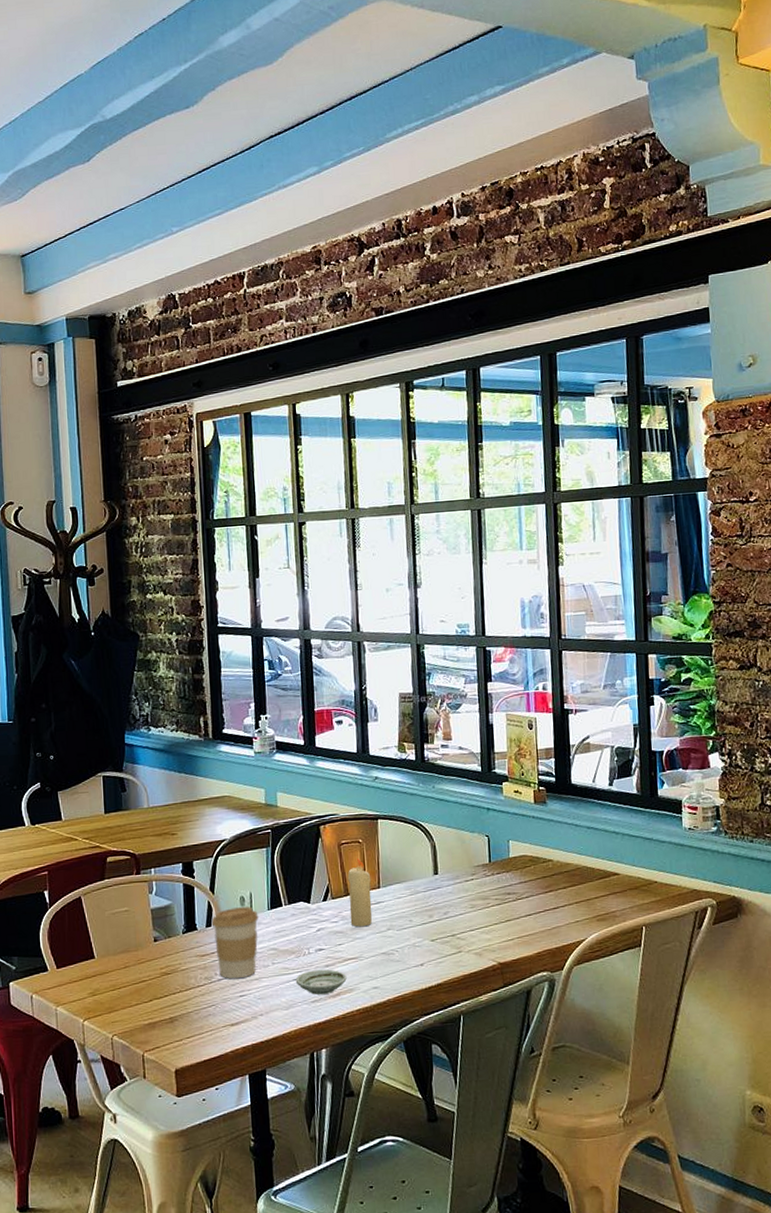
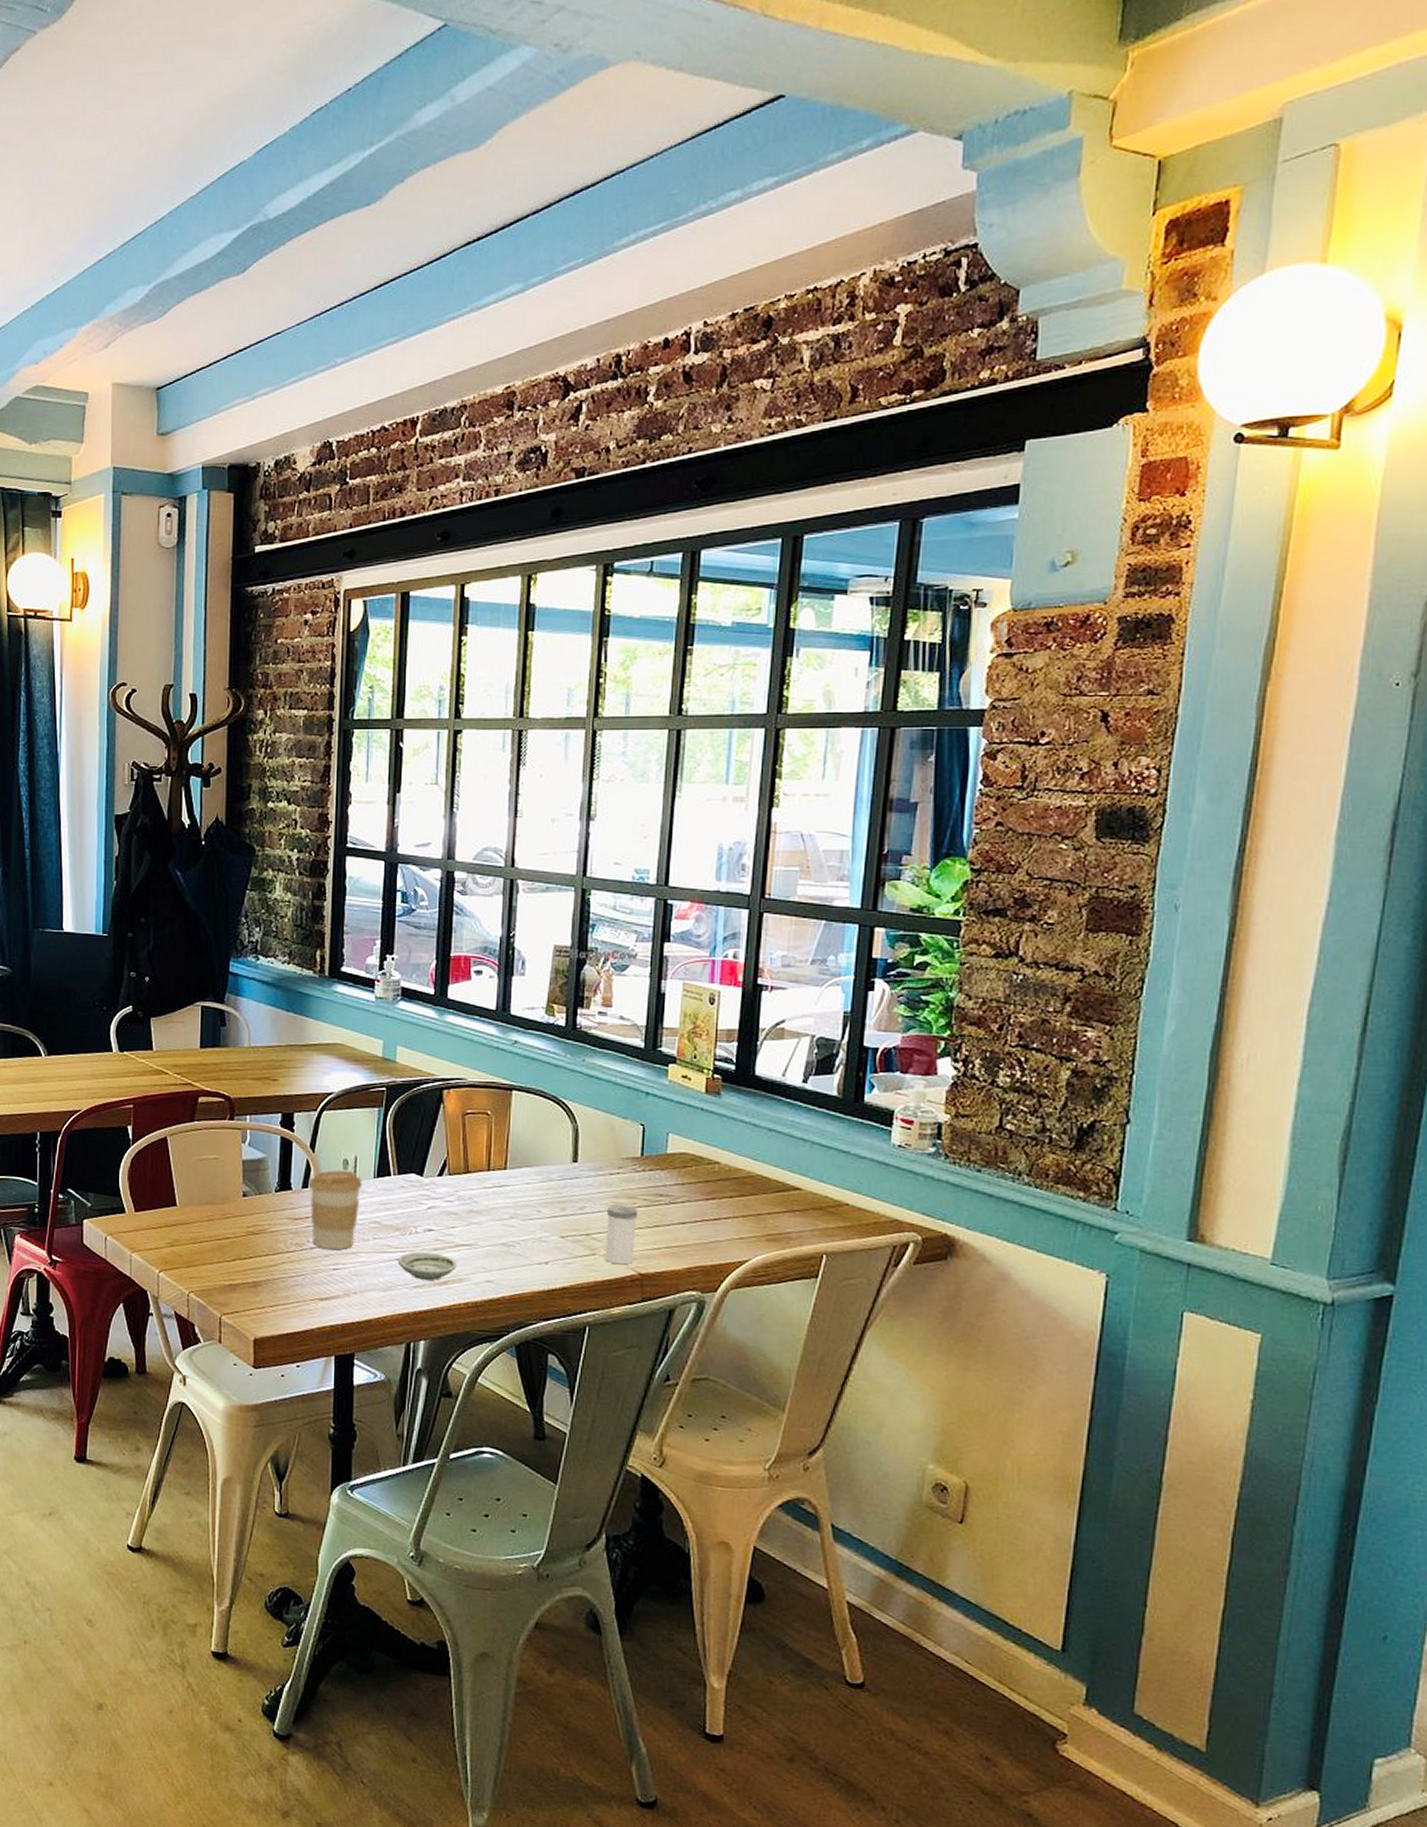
candle: present [347,858,372,927] -> none [468,1132,497,1211]
salt shaker: none [467,906,493,958] -> present [604,1205,638,1265]

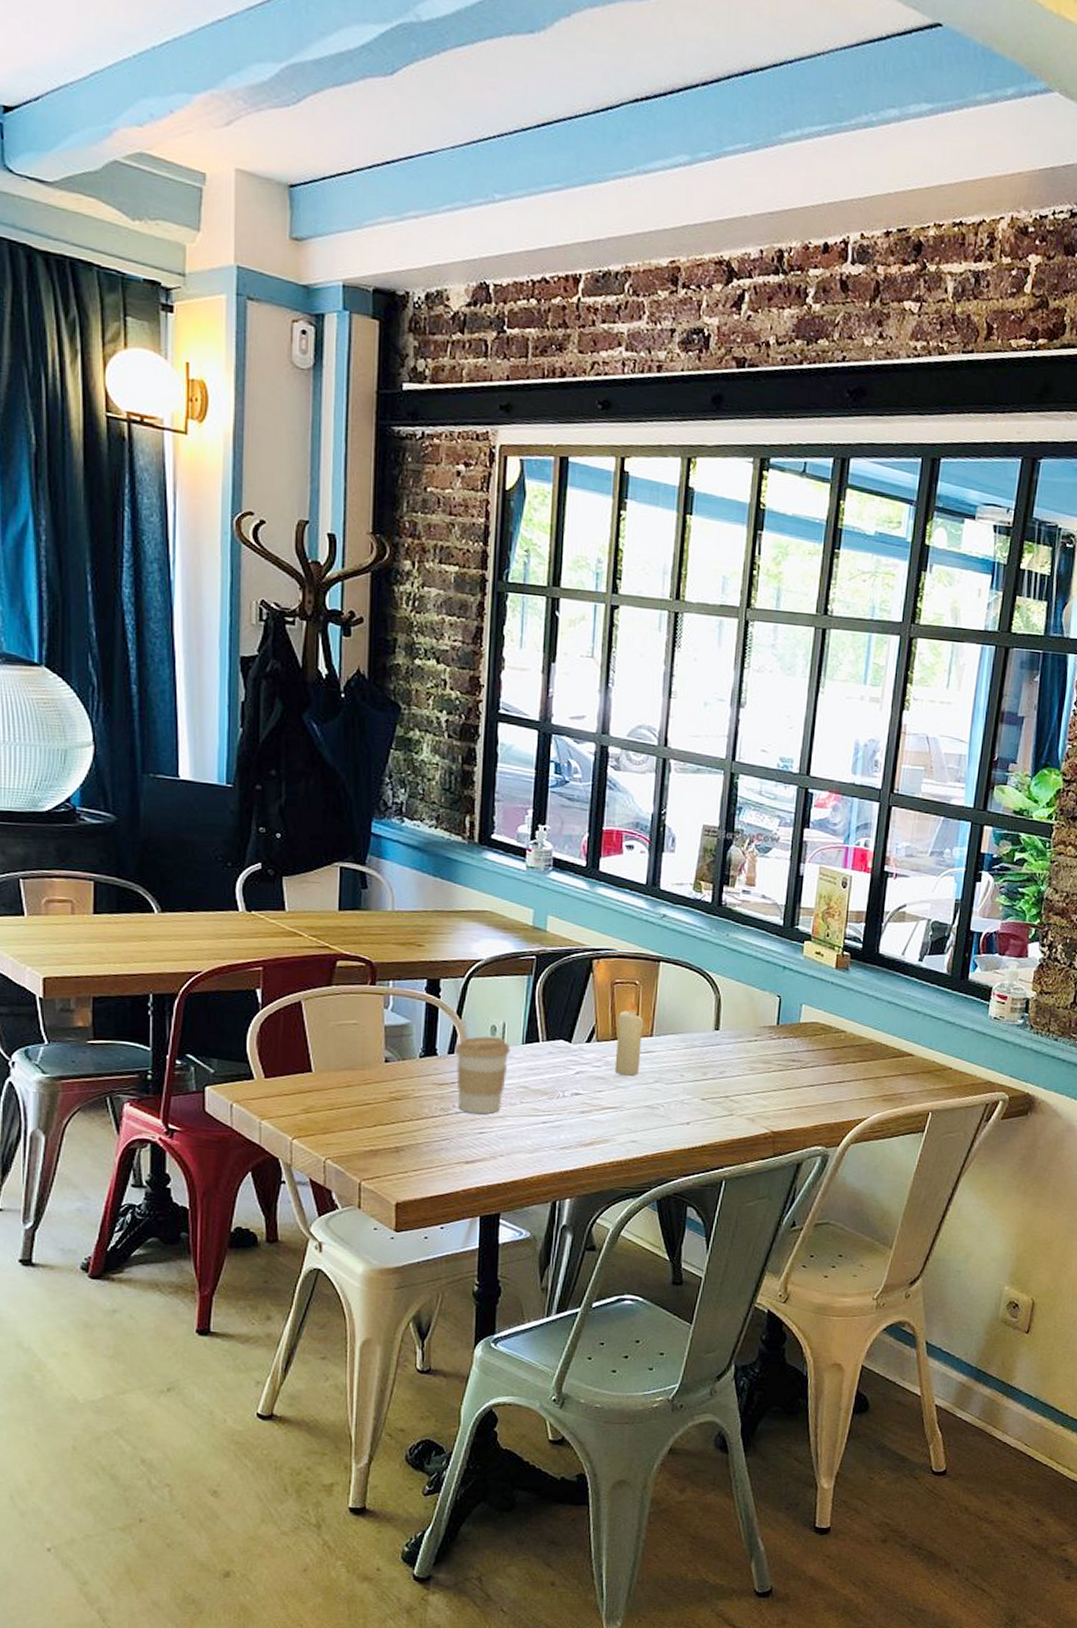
saucer: present [397,1252,457,1281] -> none [544,1115,603,1143]
candle: none [468,1132,497,1211] -> present [614,1001,644,1076]
salt shaker: present [604,1205,638,1265] -> none [741,1069,773,1124]

